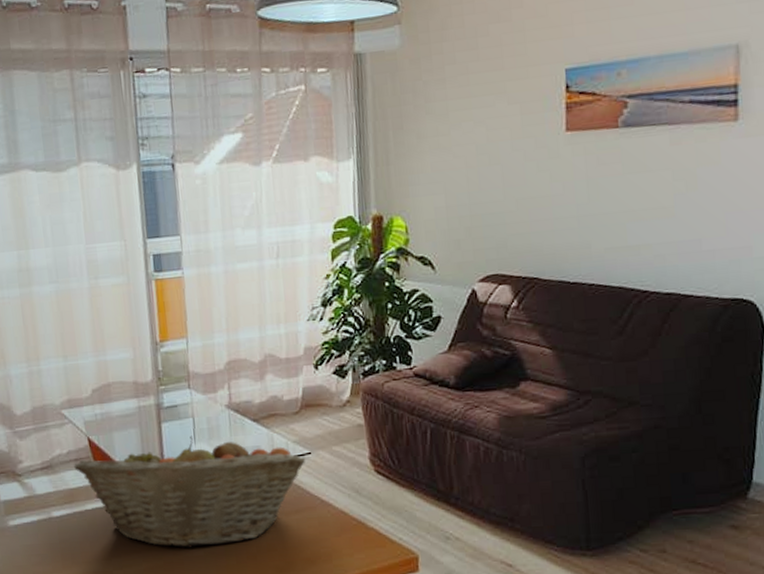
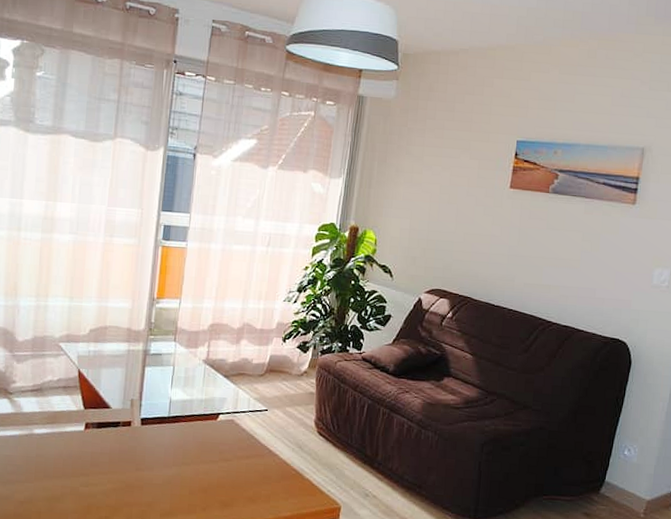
fruit basket: present [74,435,306,548] -> none [61,381,263,477]

